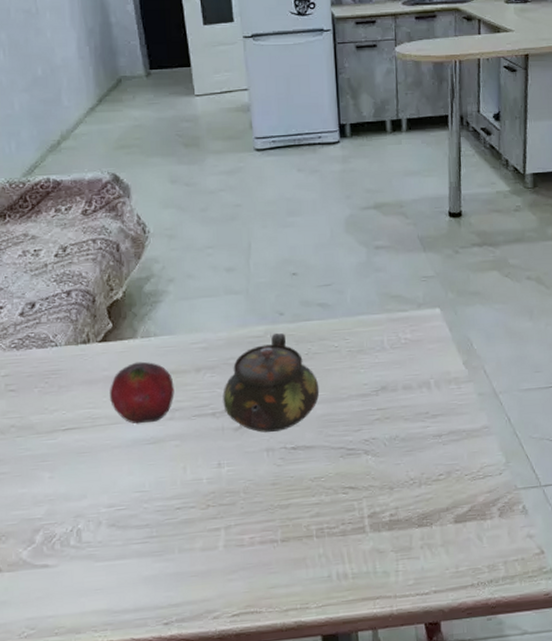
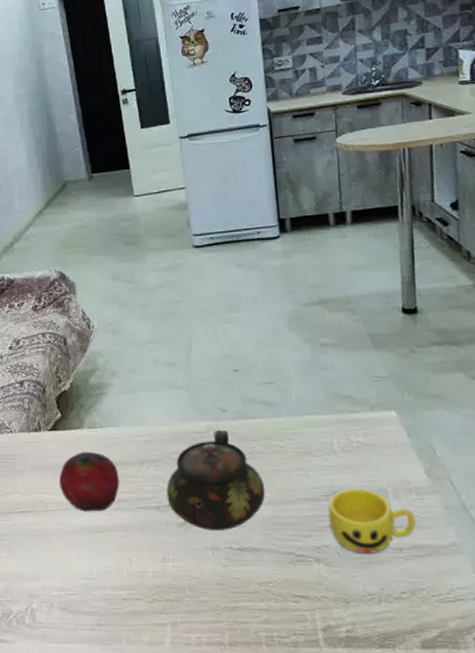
cup: none [377,381,453,443] -> present [328,488,416,553]

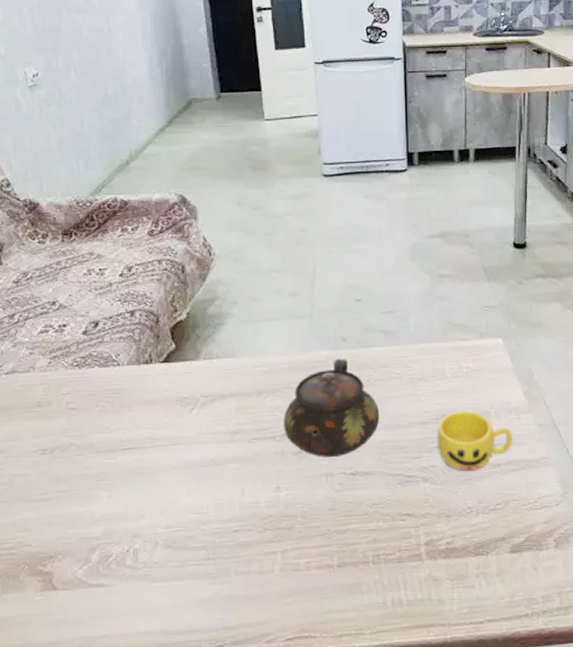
fruit: present [59,451,120,512] -> none [171,383,235,446]

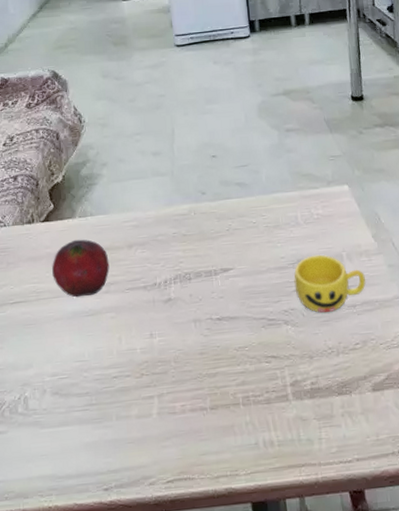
fruit: none [171,383,235,446] -> present [52,239,110,298]
teapot: present [283,358,380,457] -> none [153,210,241,304]

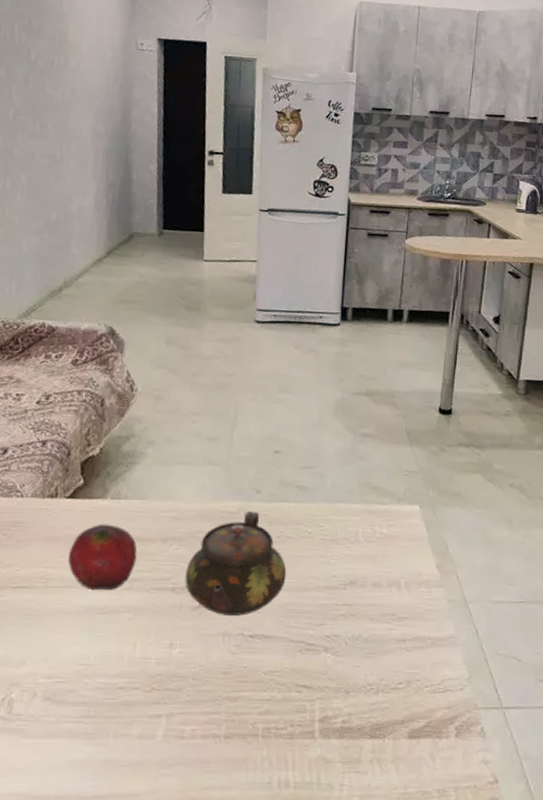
teapot: none [153,210,241,304] -> present [185,510,287,616]
cup: present [294,254,366,313] -> none [342,578,421,644]

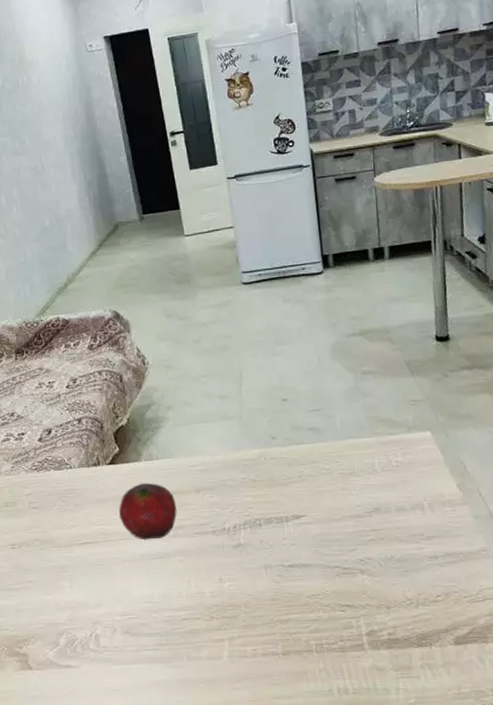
teapot: present [185,510,287,616] -> none [221,456,314,550]

